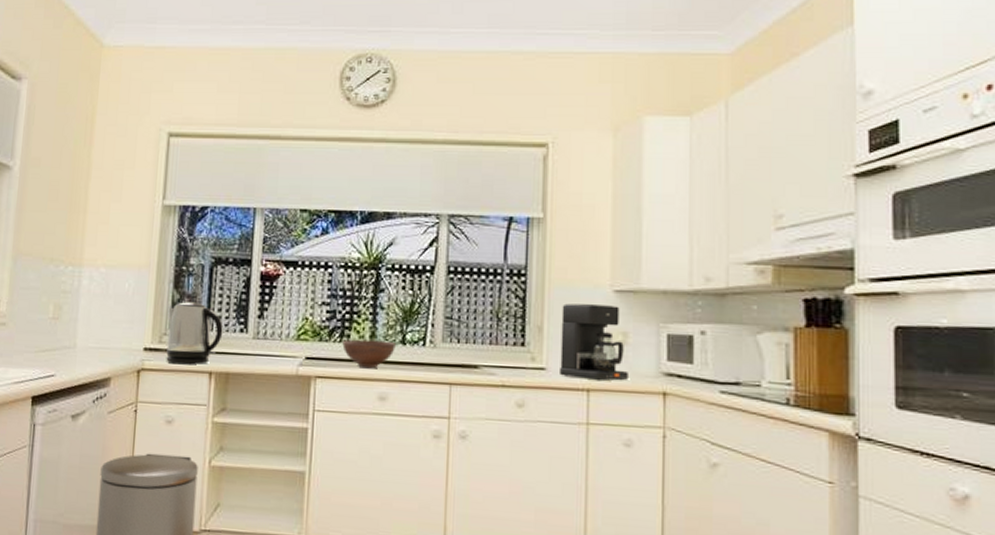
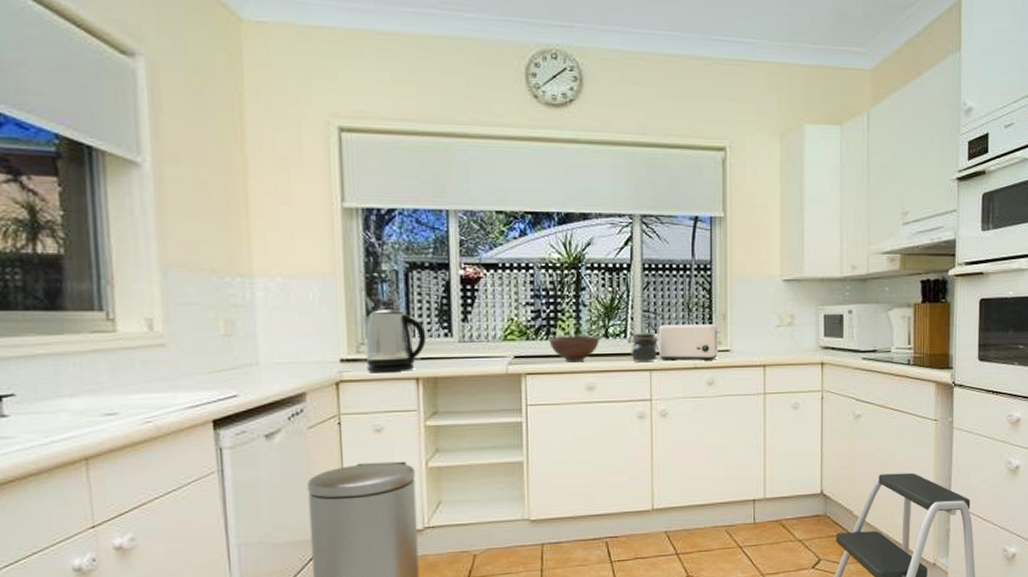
jar: none [426,341,462,375] -> present [627,332,660,363]
toaster: none [461,334,535,378] -> present [658,325,720,361]
coffee maker: present [560,303,628,382] -> none [742,293,795,358]

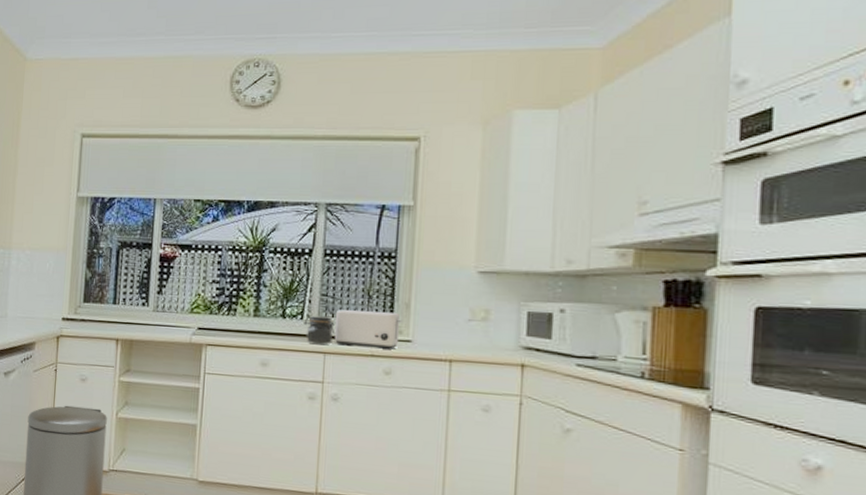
kettle: present [363,309,426,373] -> none [80,279,128,333]
bowl: present [549,335,599,361] -> none [230,313,277,338]

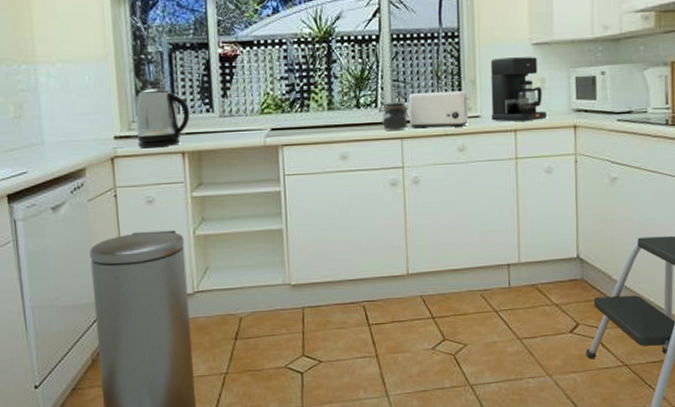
kettle: none [80,279,128,333] -> present [132,88,190,148]
coffee maker: none [425,283,489,354] -> present [490,57,547,122]

